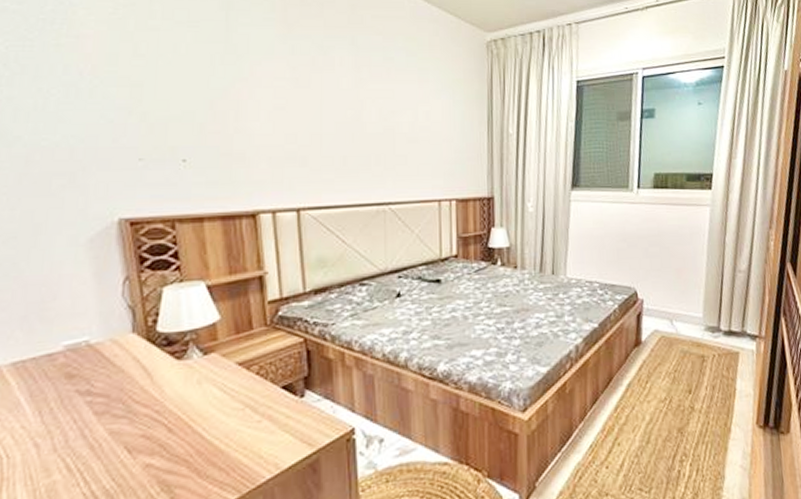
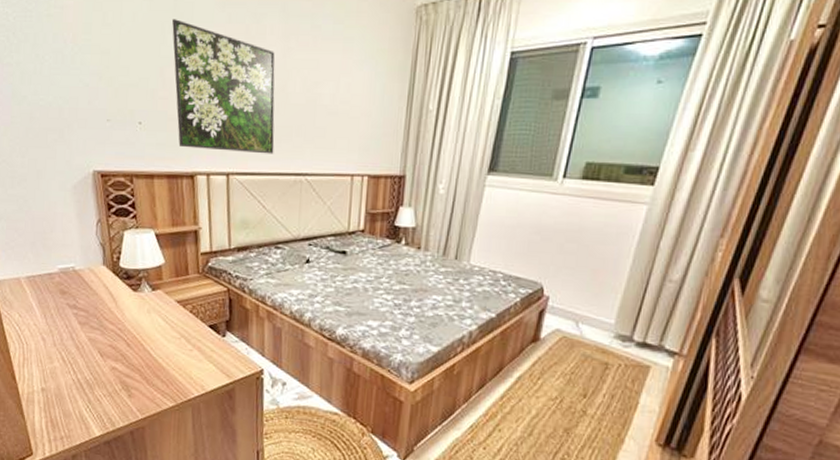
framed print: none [224,50,352,186] -> present [172,19,275,154]

